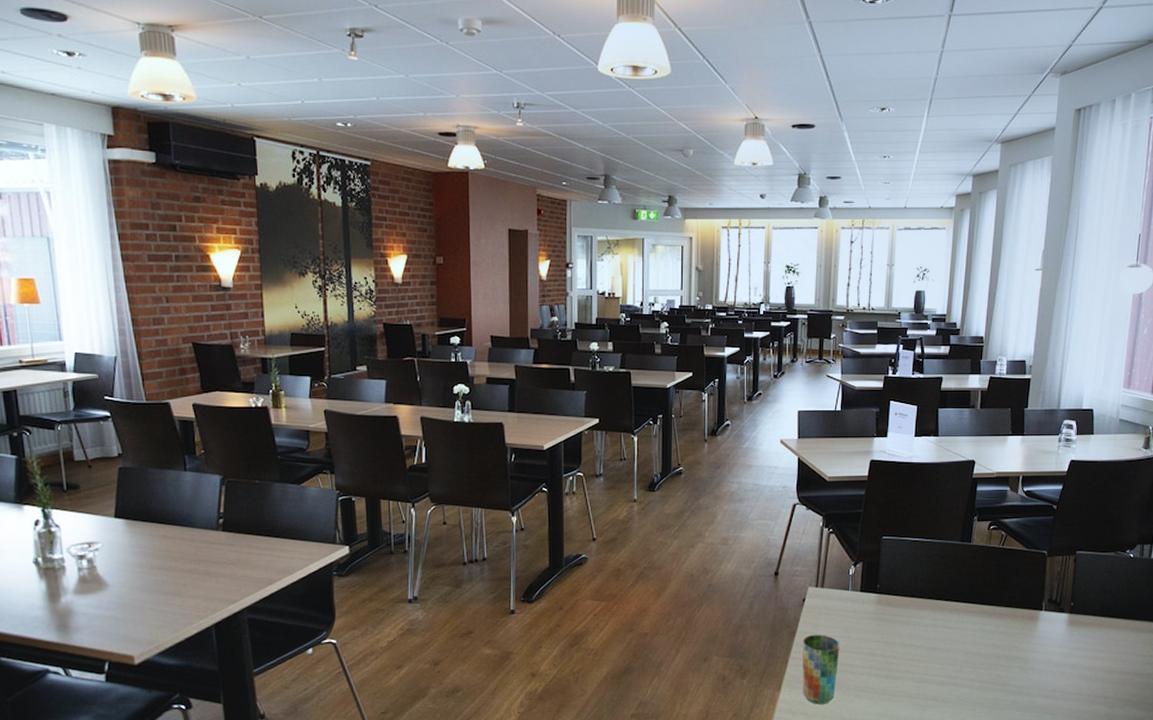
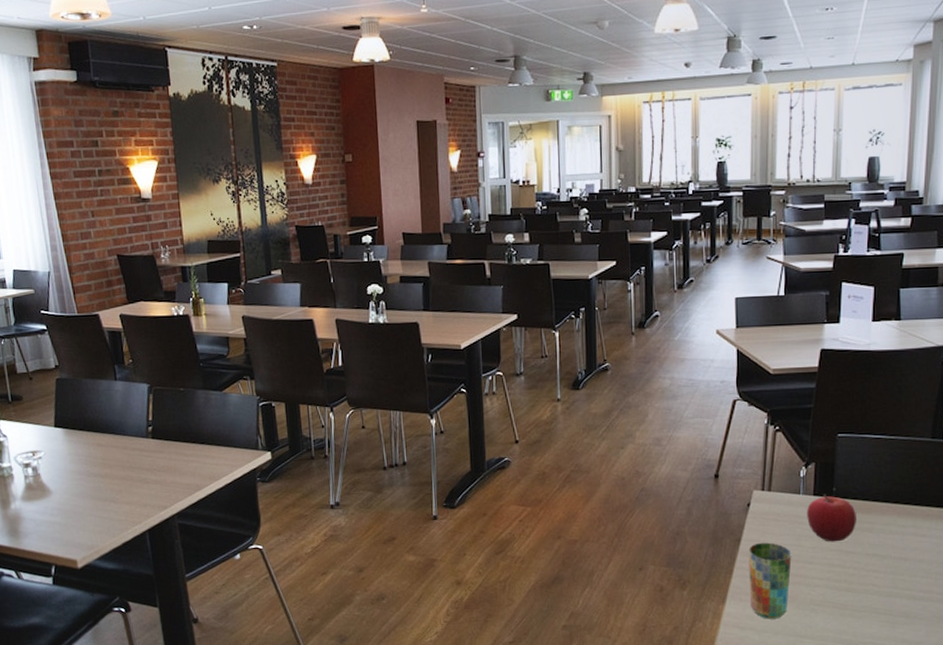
fruit: none [854,590,896,634] -> present [807,494,856,542]

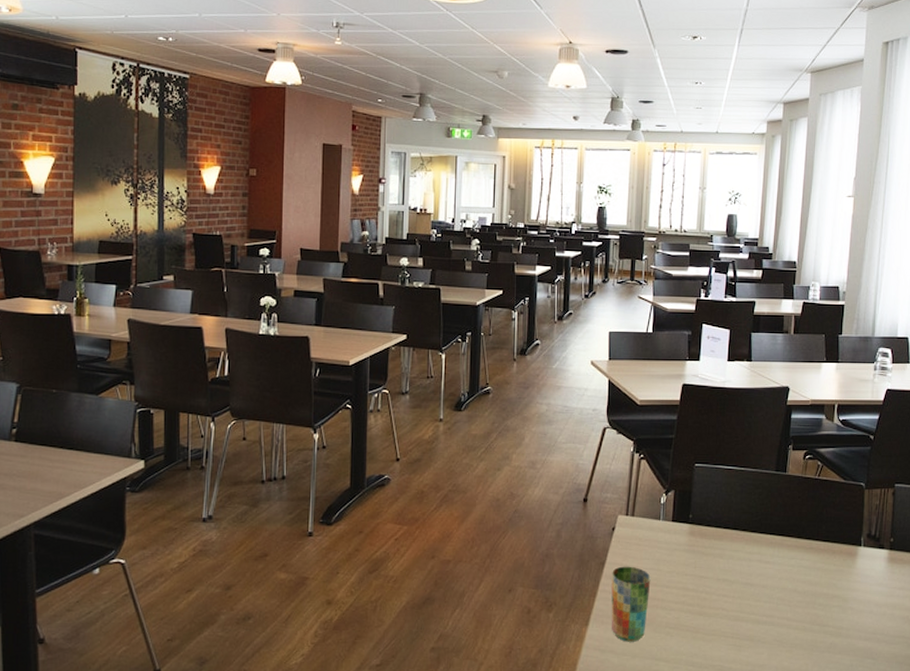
fruit: present [807,494,856,542] -> none [666,520,709,567]

